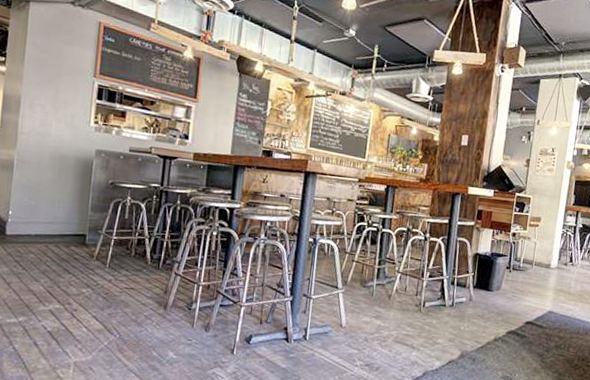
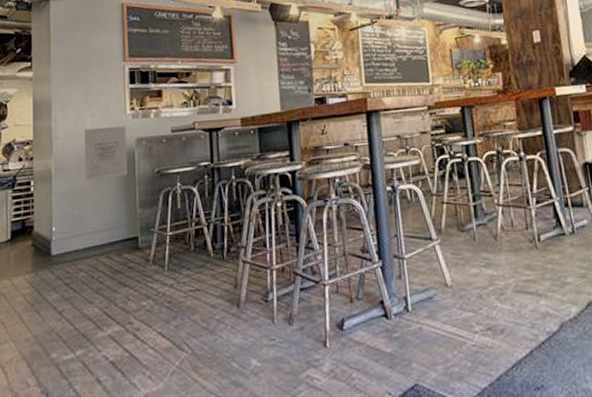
wall art: none [44,131,89,181] -> present [84,126,128,181]

